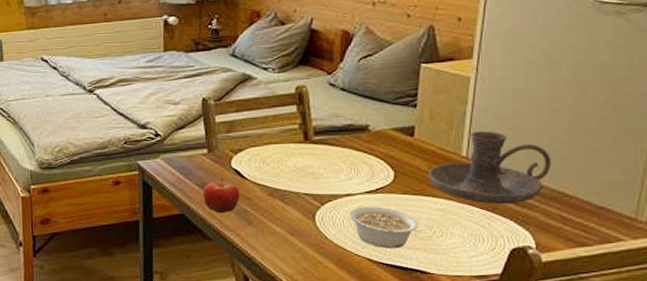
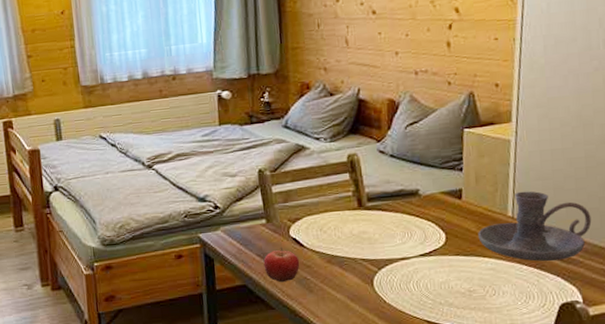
legume: present [349,206,419,249] -> none [405,268,472,310]

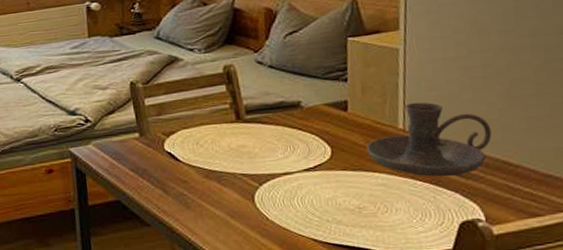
fruit: present [263,248,300,283] -> none [137,162,176,199]

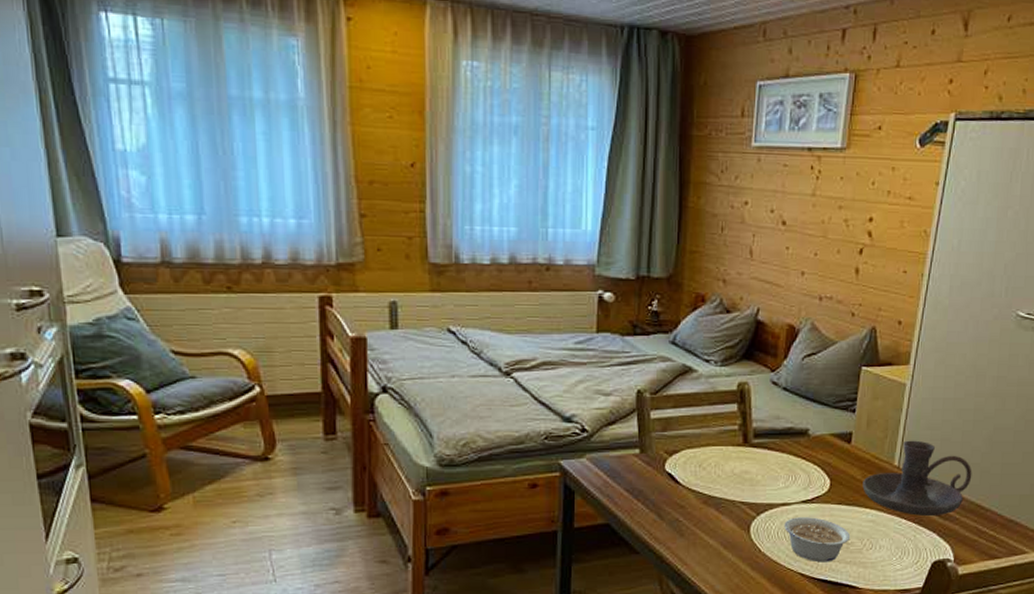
legume: none [289,184,362,228] -> present [784,517,851,563]

